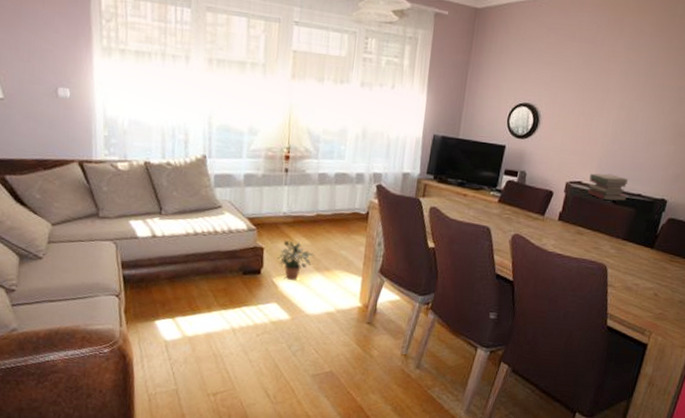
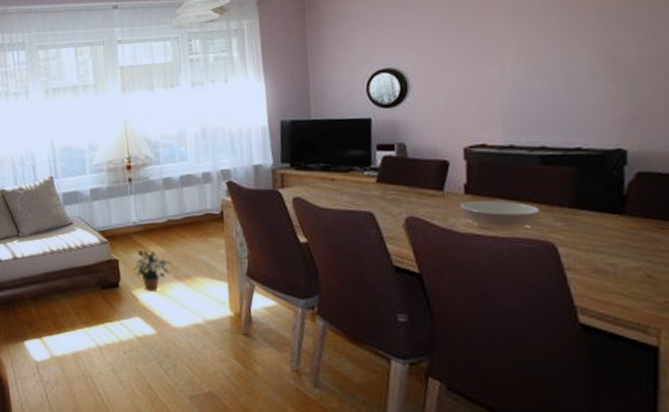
bowl: none [552,226,604,254] -> present [459,201,540,231]
books: present [587,173,628,201] -> none [496,129,559,162]

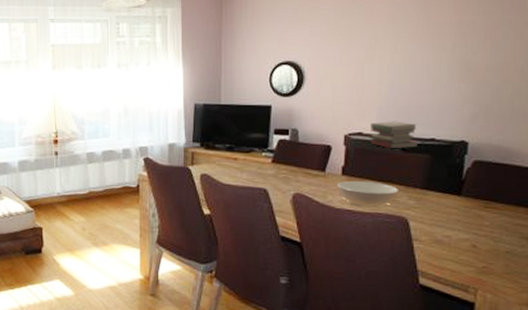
potted plant: present [133,249,172,291] -> none [55,218,91,257]
books: none [496,129,559,162] -> present [371,121,417,149]

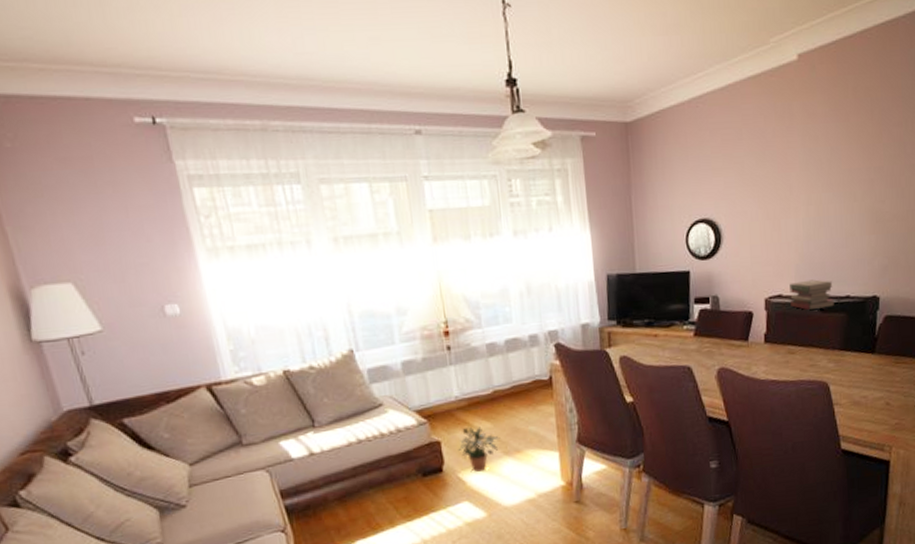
potted plant: none [55,218,91,257] -> present [458,426,501,472]
bowl: present [337,181,398,207] -> none [760,347,819,376]

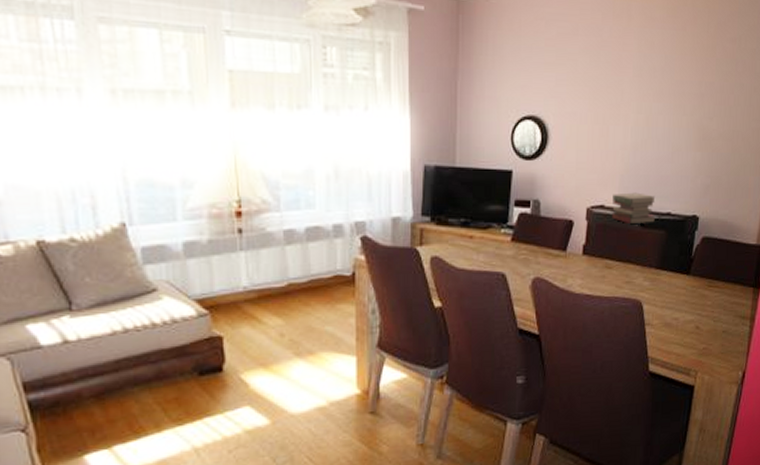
potted plant: present [458,426,501,472] -> none [242,322,292,373]

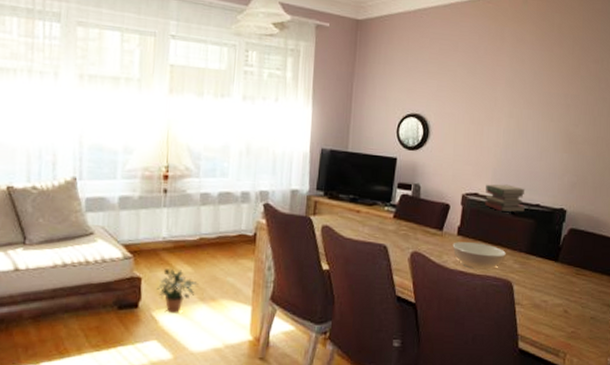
potted plant: none [242,322,292,373] -> present [156,268,199,313]
bowl: none [577,262,635,291] -> present [452,242,506,270]

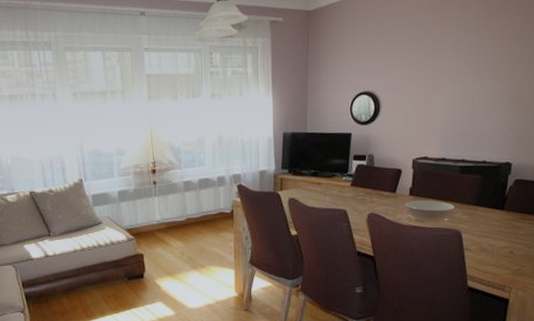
potted plant: present [156,268,199,313] -> none [156,244,190,280]
books: present [485,184,525,213] -> none [434,146,472,171]

